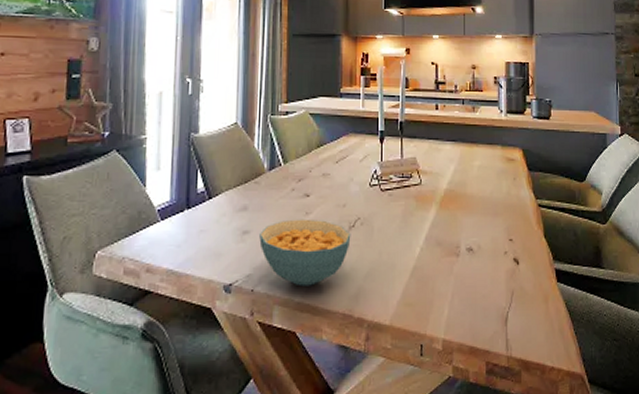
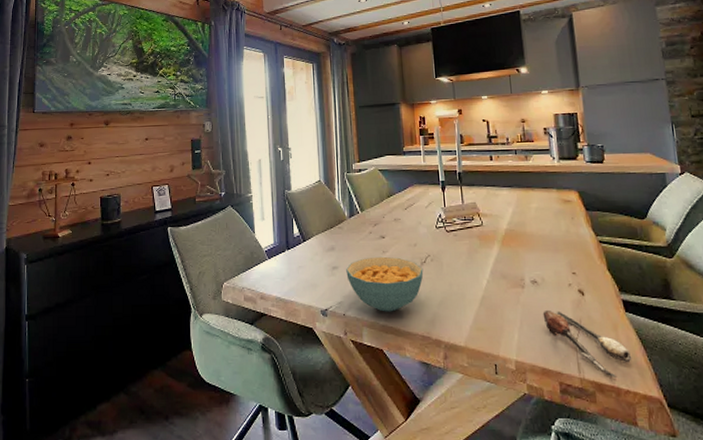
spoon: none [475,280,559,354] -> present [542,309,632,377]

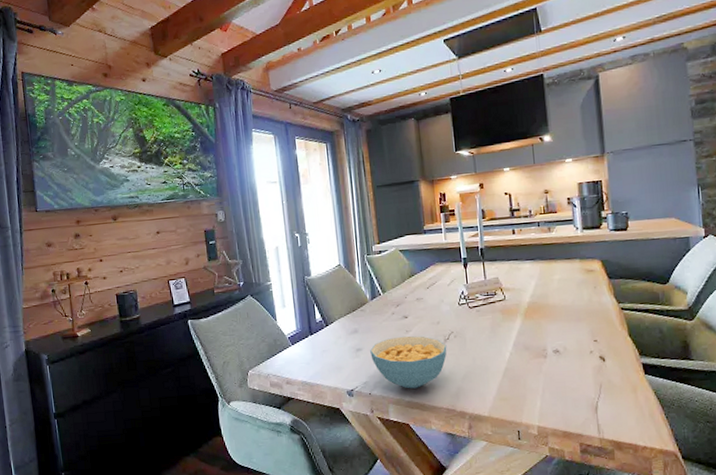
spoon: present [542,309,632,377] -> none [564,377,650,436]

